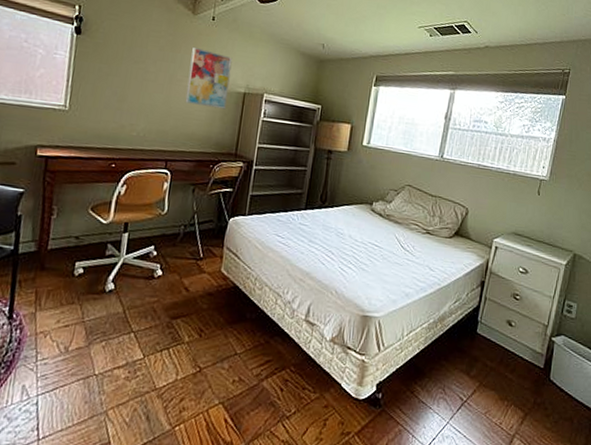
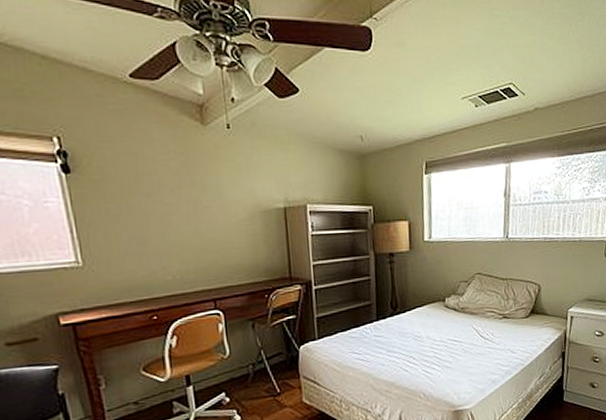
wall art: present [185,46,233,110] -> none [212,164,267,232]

